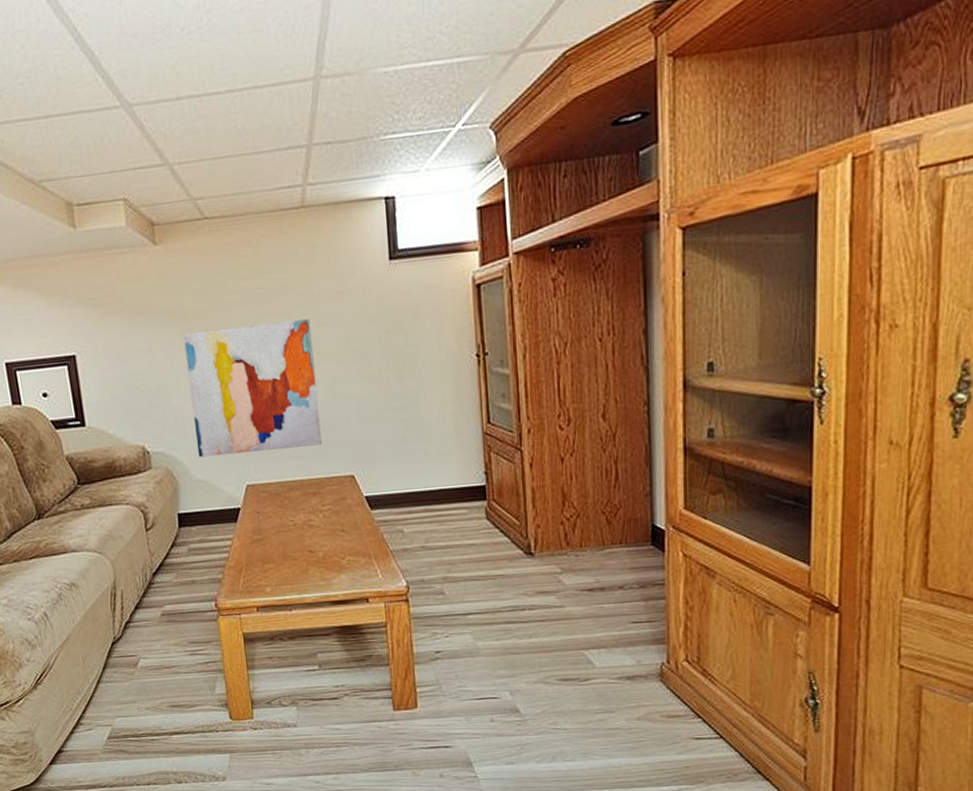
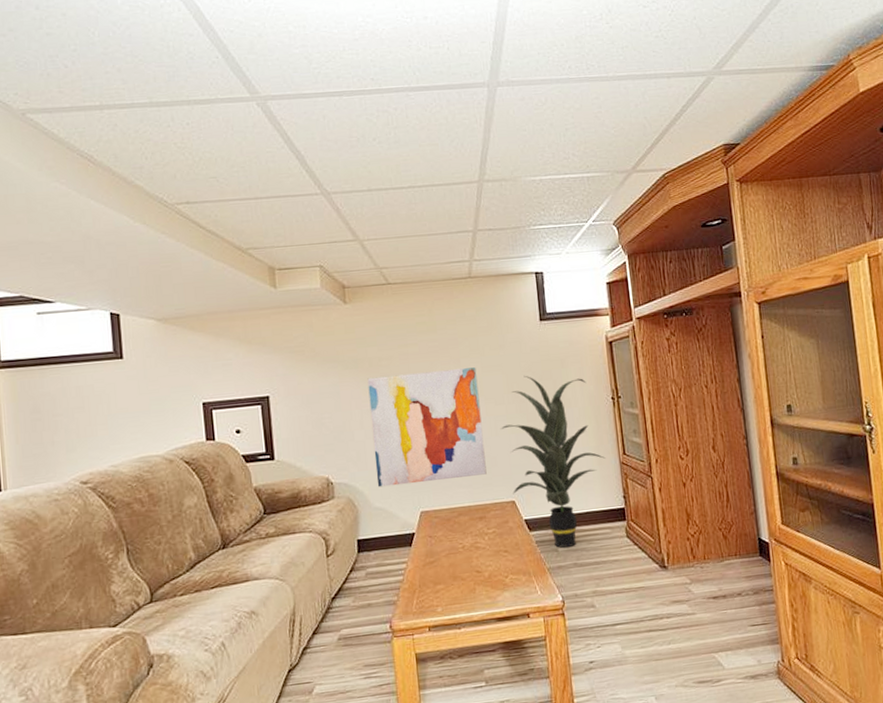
indoor plant: none [338,328,465,529] -> present [500,375,606,548]

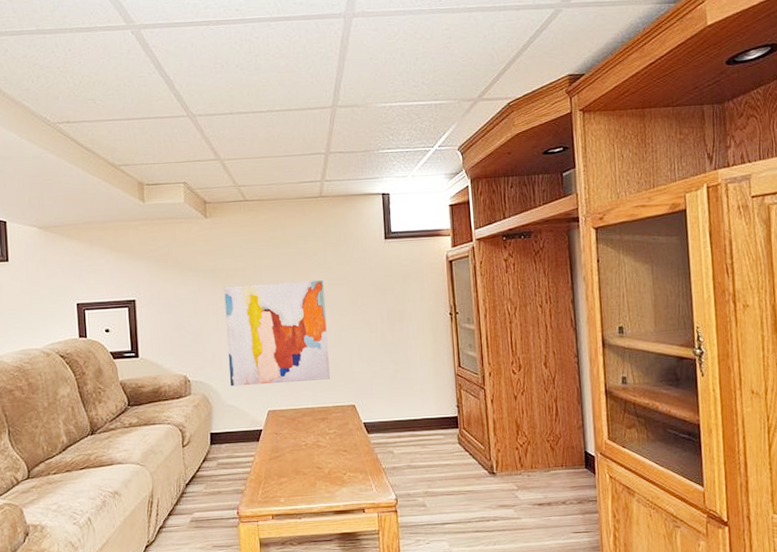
indoor plant: present [500,375,606,548] -> none [344,289,442,450]

